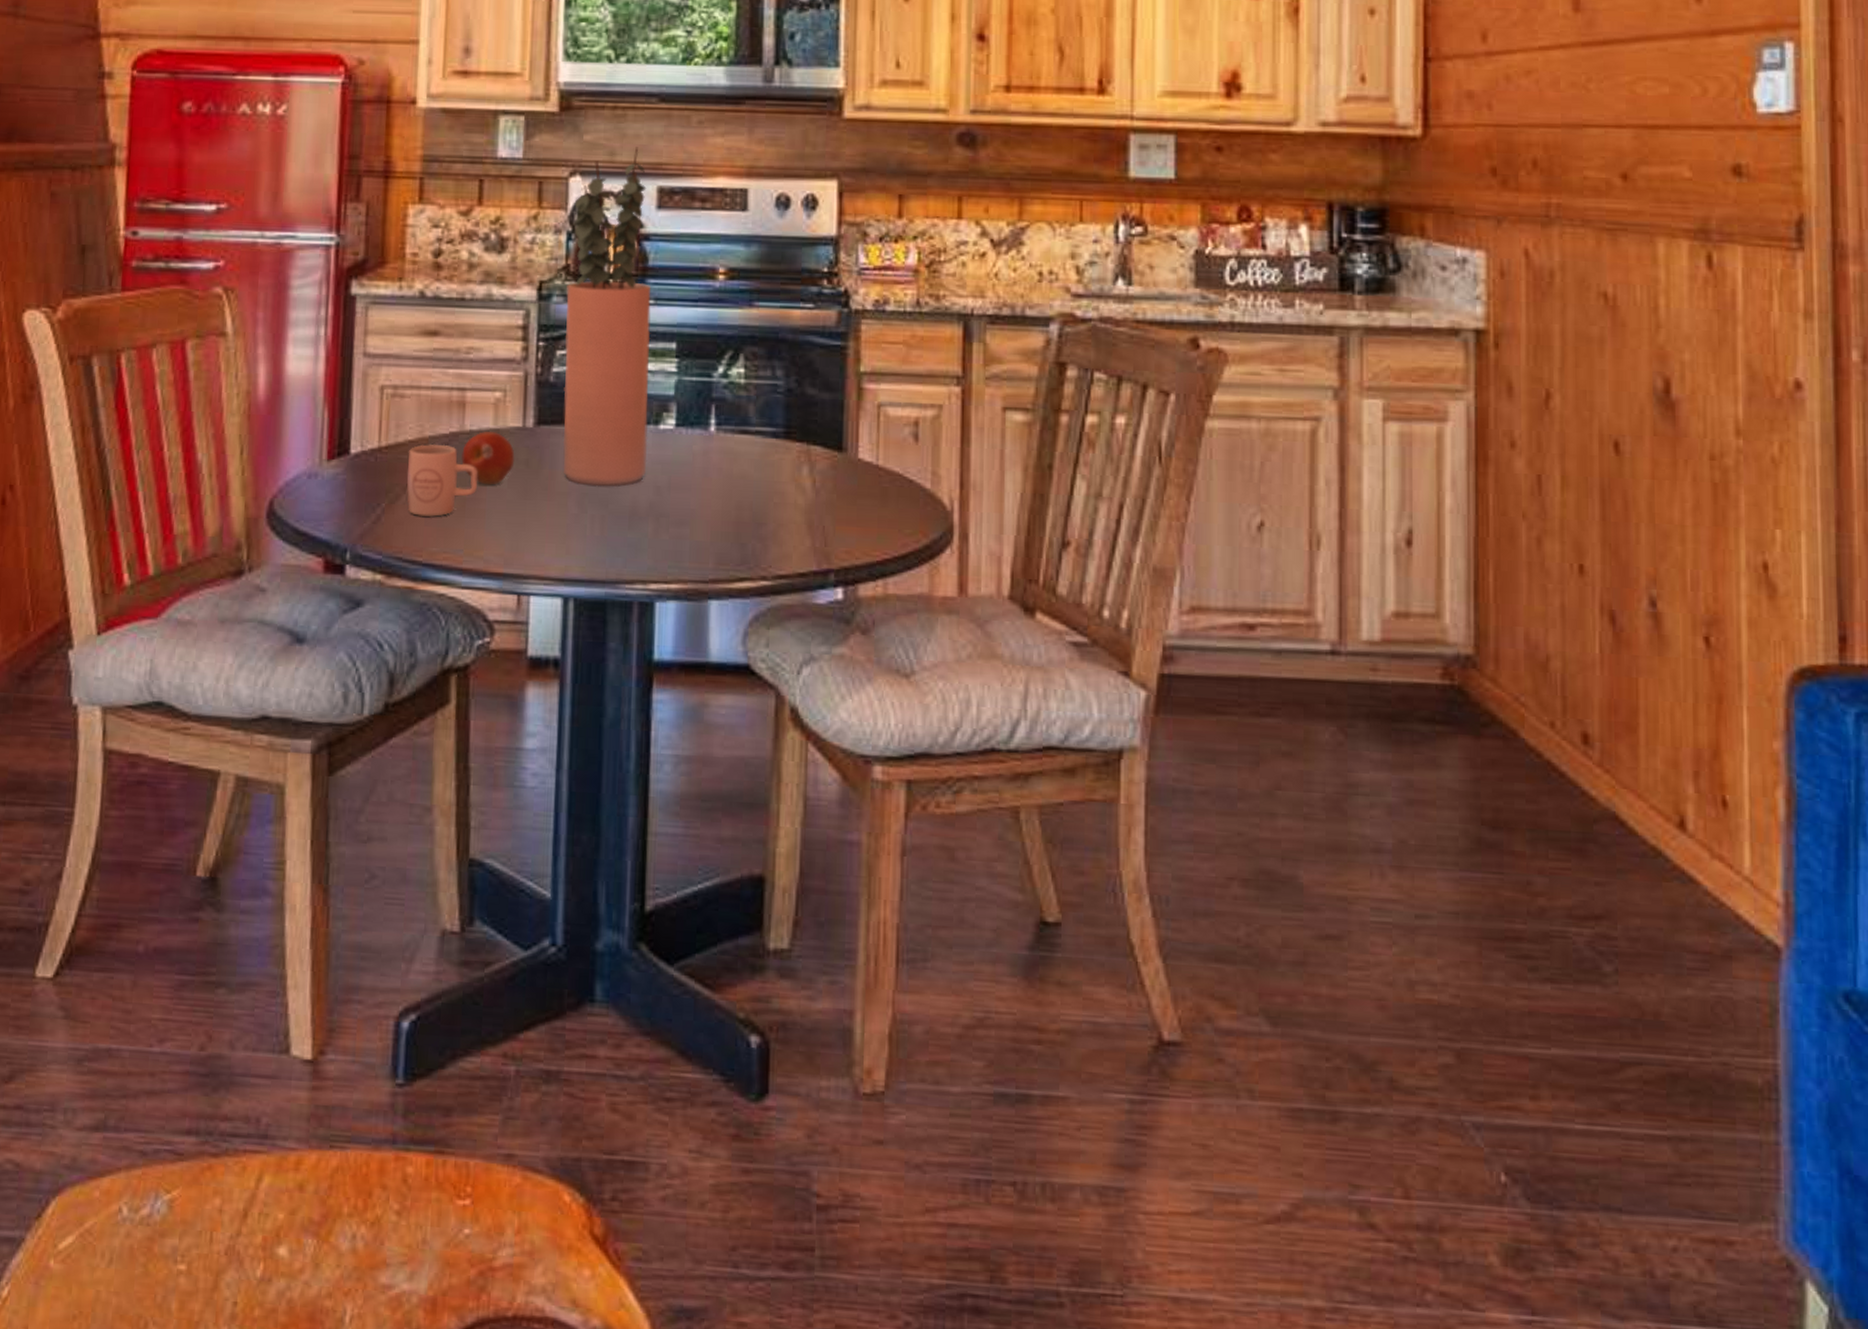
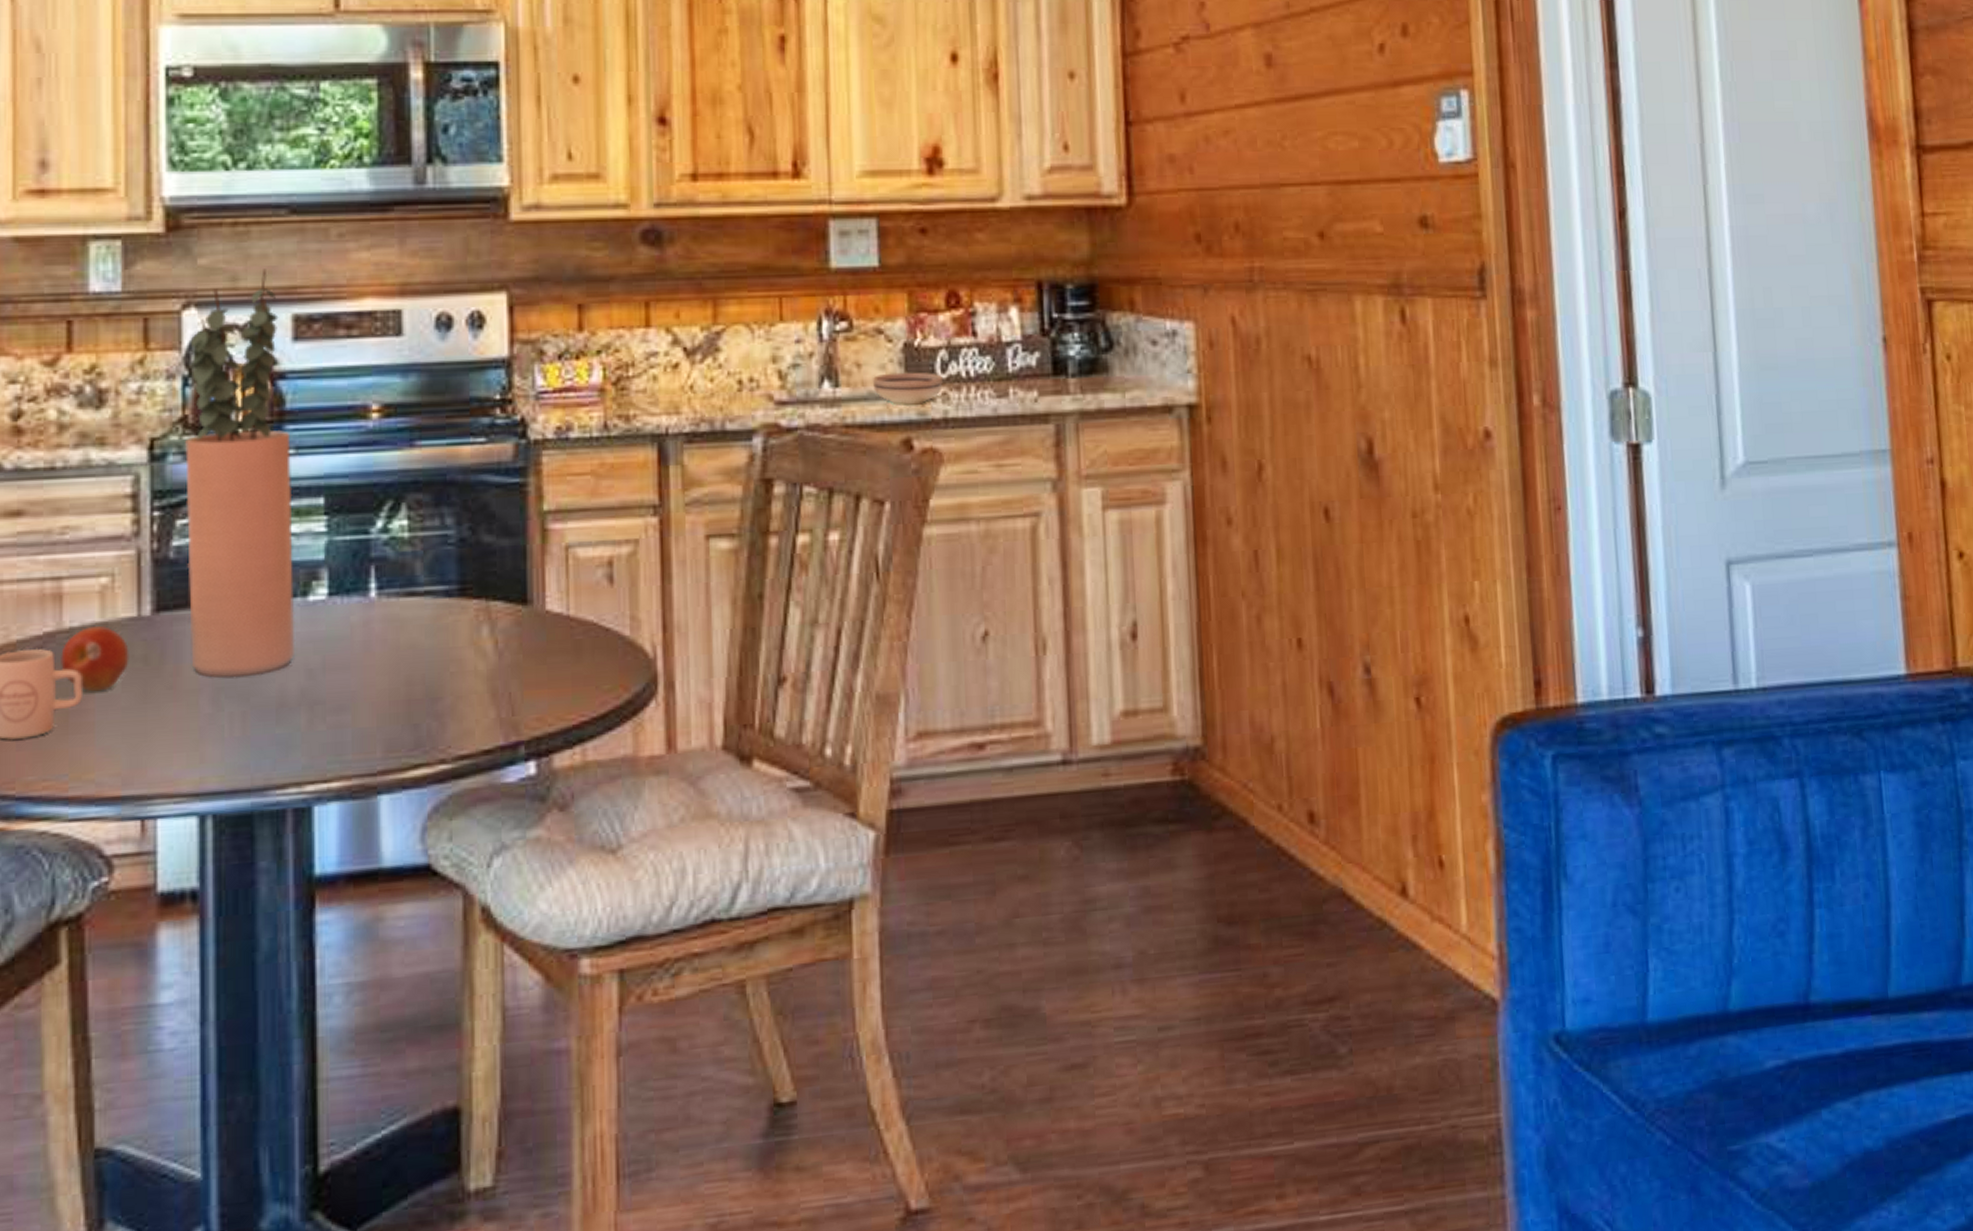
bowl: none [1164,276,1231,308] -> present [873,372,943,406]

